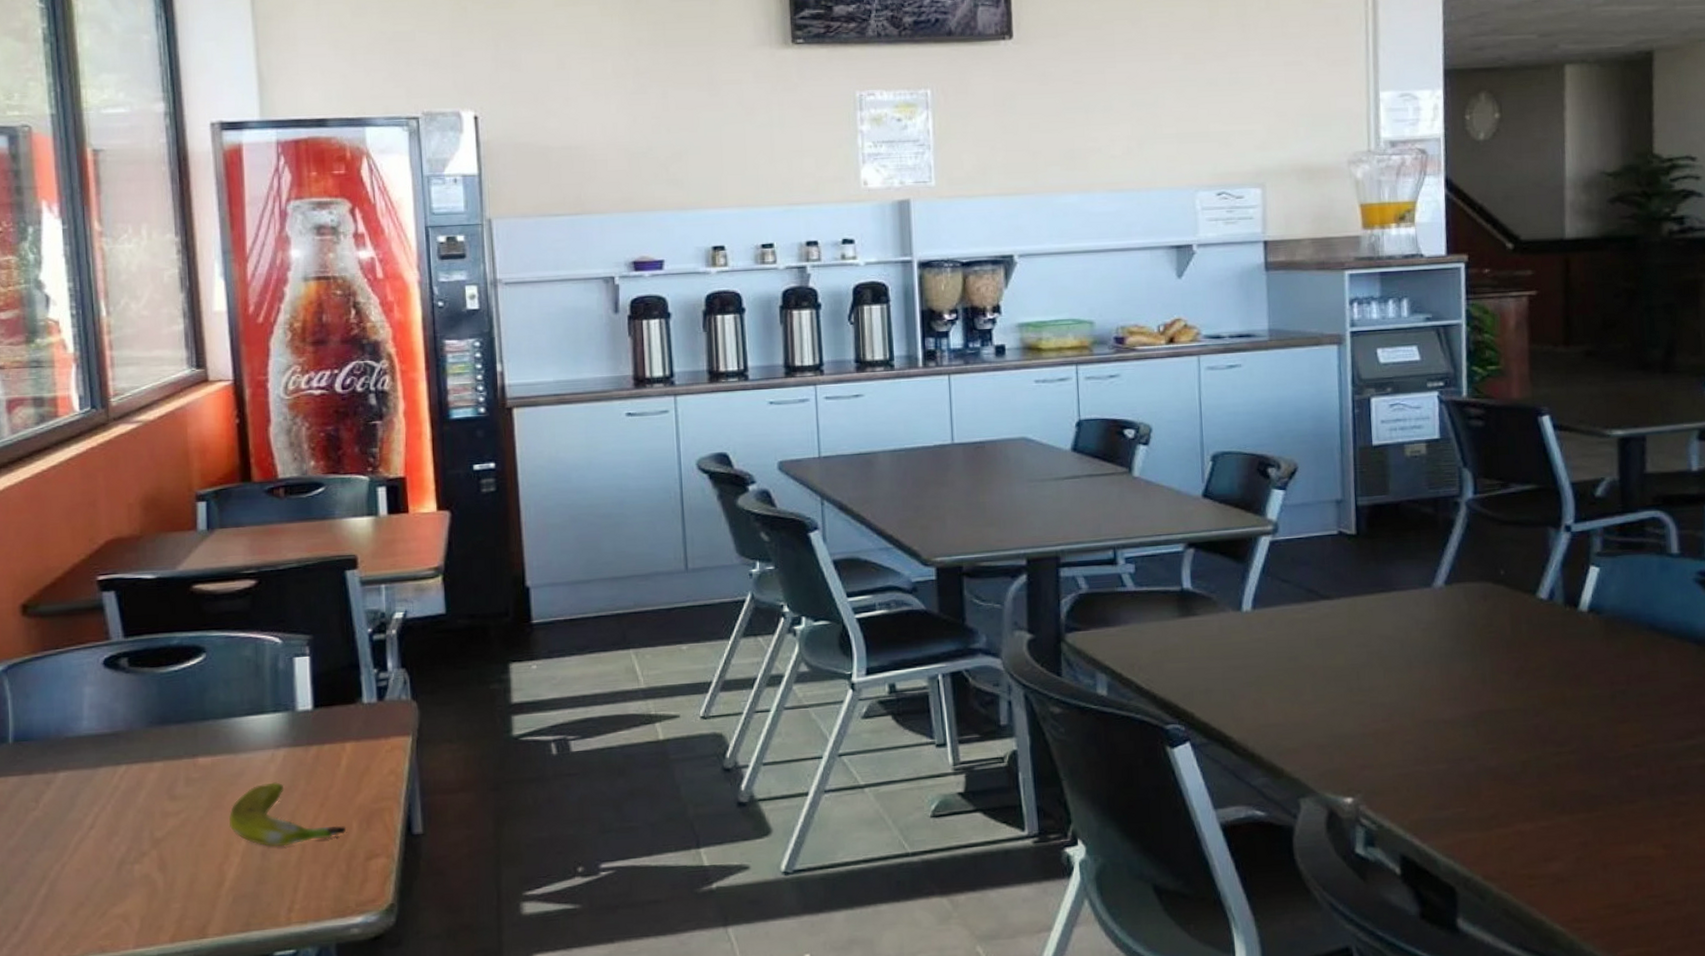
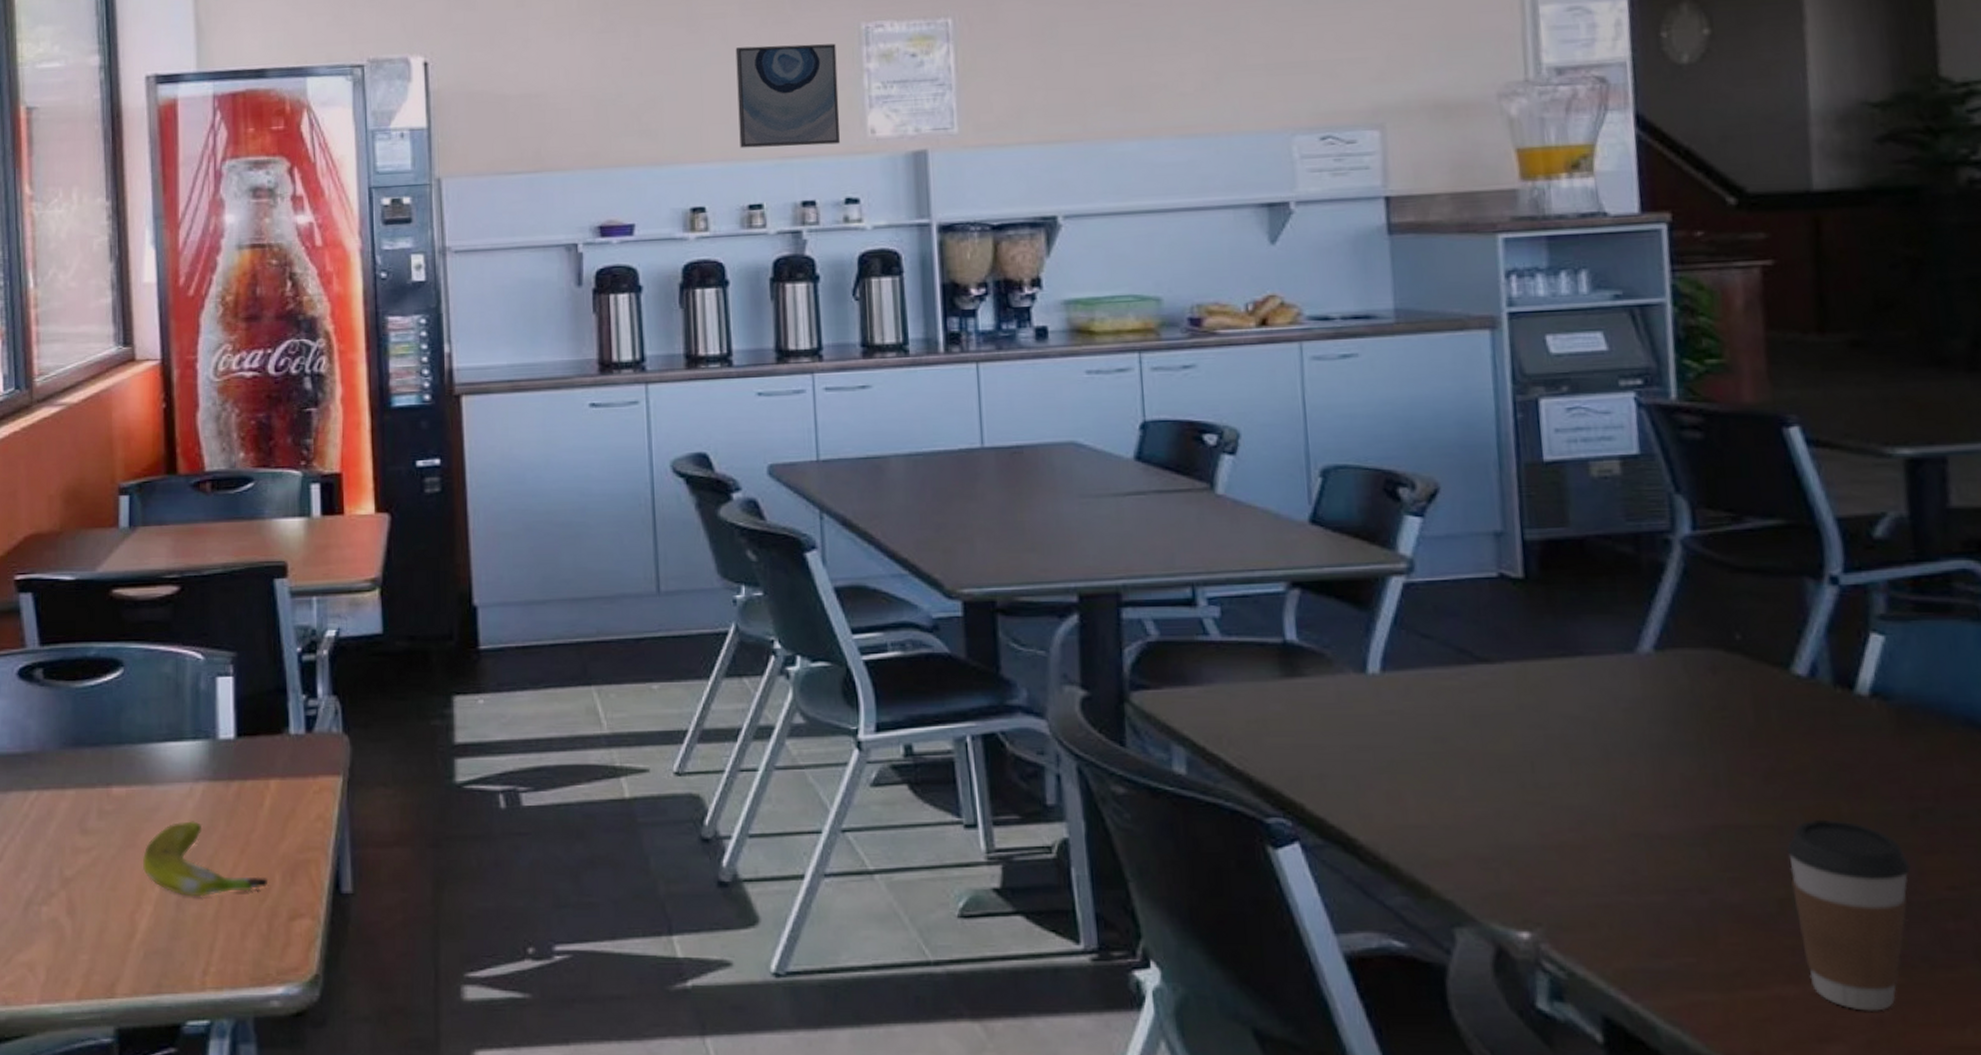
wall art: none [750,108,838,196] -> present [735,43,840,148]
coffee cup: none [1528,702,1610,837] -> present [1786,819,1911,1011]

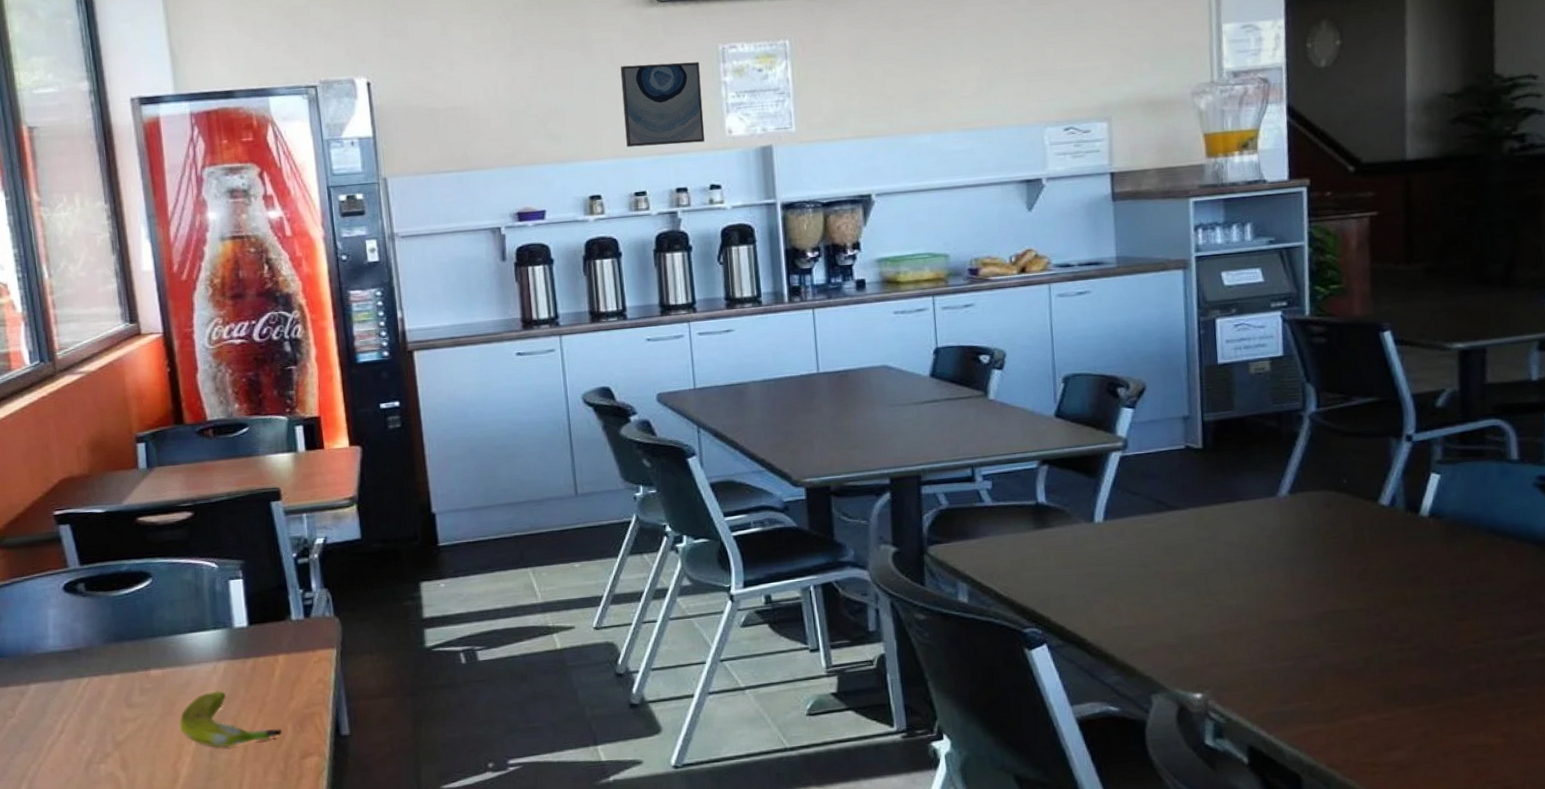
coffee cup: present [1786,819,1911,1011] -> none [1371,602,1450,728]

